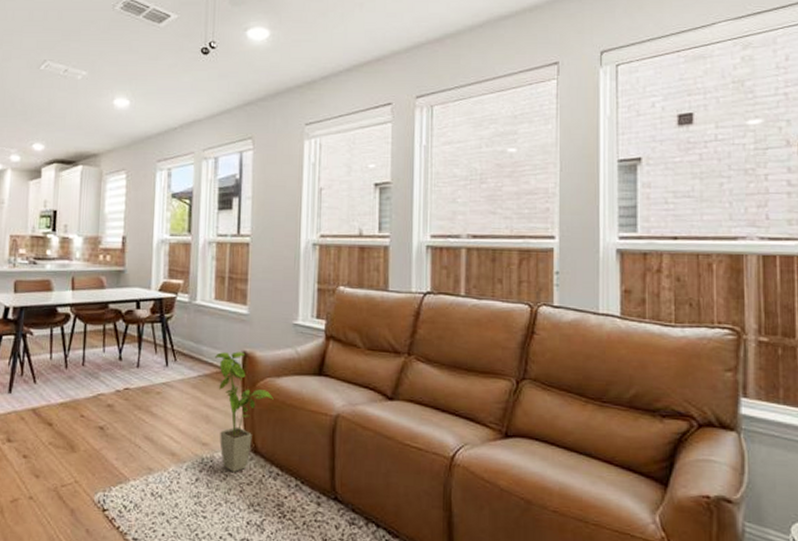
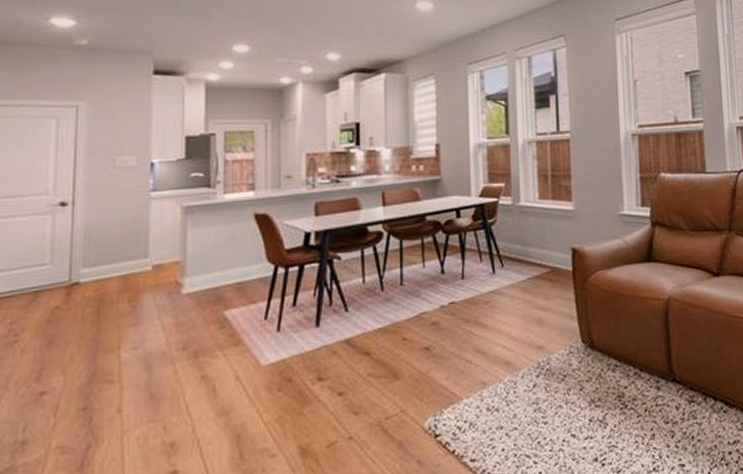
house plant: present [215,352,274,472] -> none [544,248,606,371]

